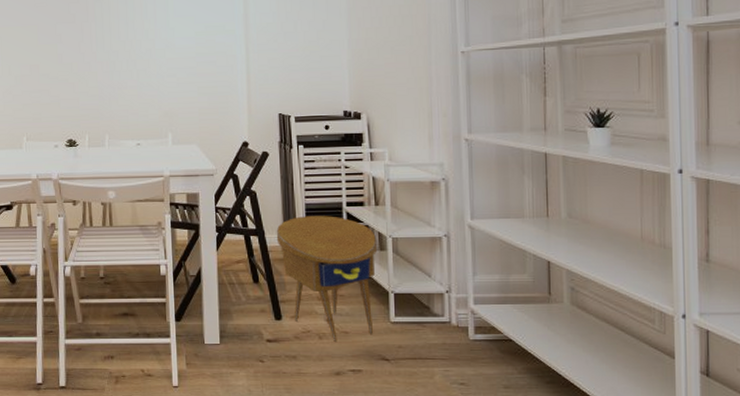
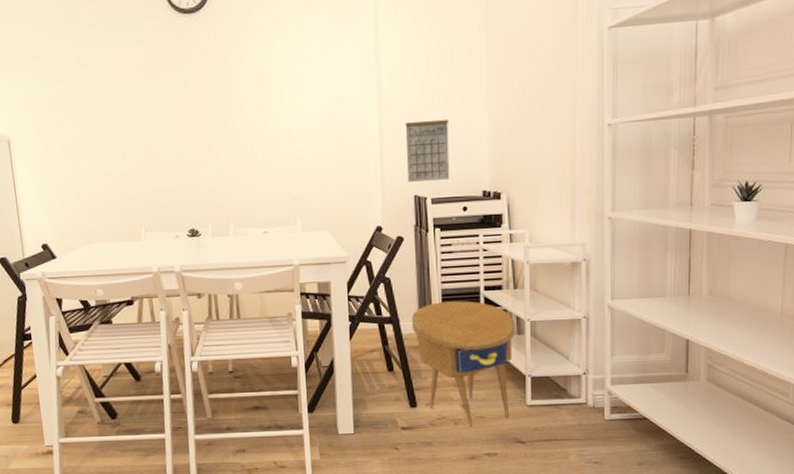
calendar: none [270,43,312,101] -> present [405,119,450,182]

